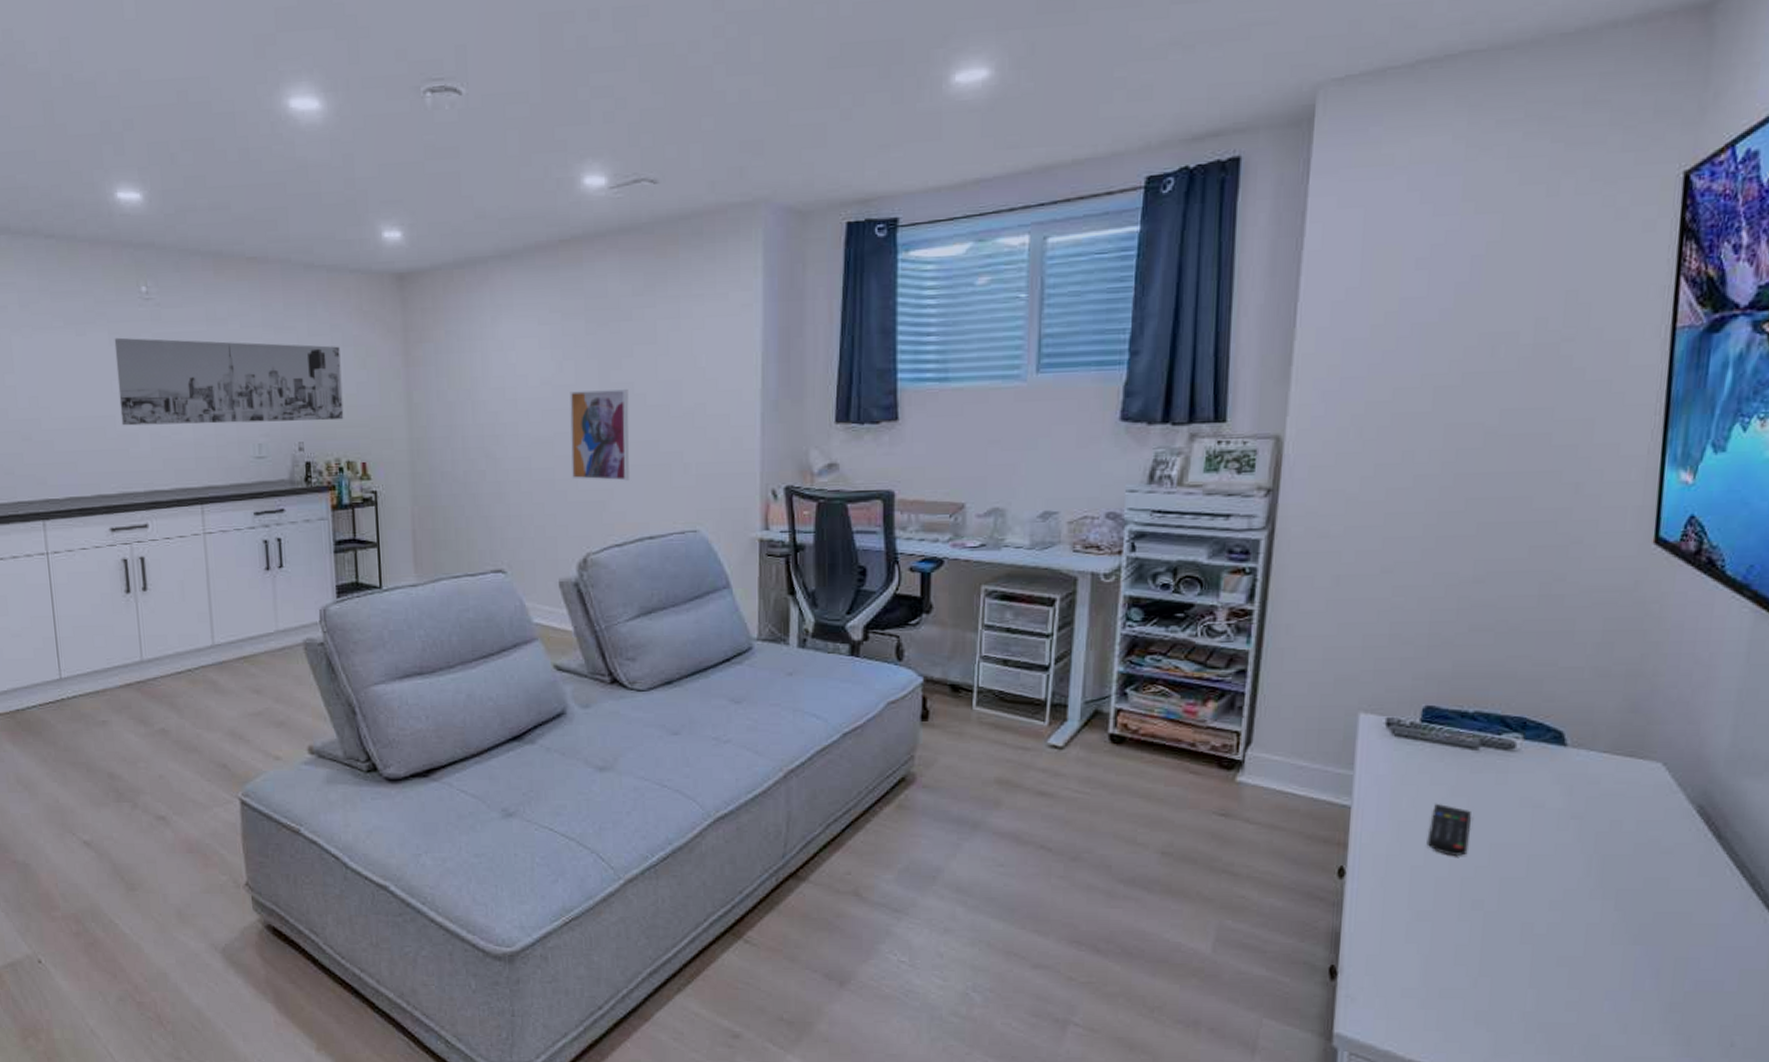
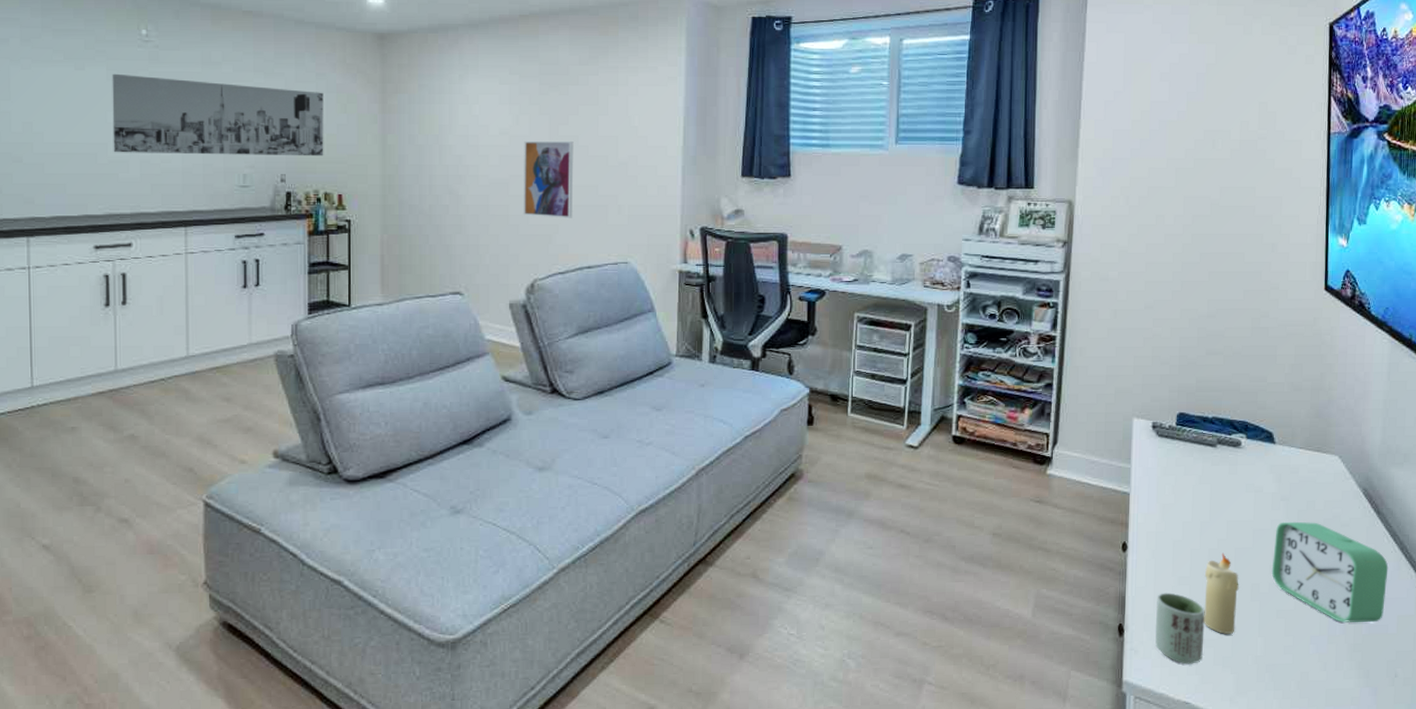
cup: none [1380,930,1453,1018] -> present [1155,593,1205,665]
remote control: present [1426,803,1471,856] -> none [1184,489,1213,531]
candle: none [1450,883,1504,983] -> present [1204,553,1239,634]
alarm clock: none [1552,846,1730,976] -> present [1271,521,1389,623]

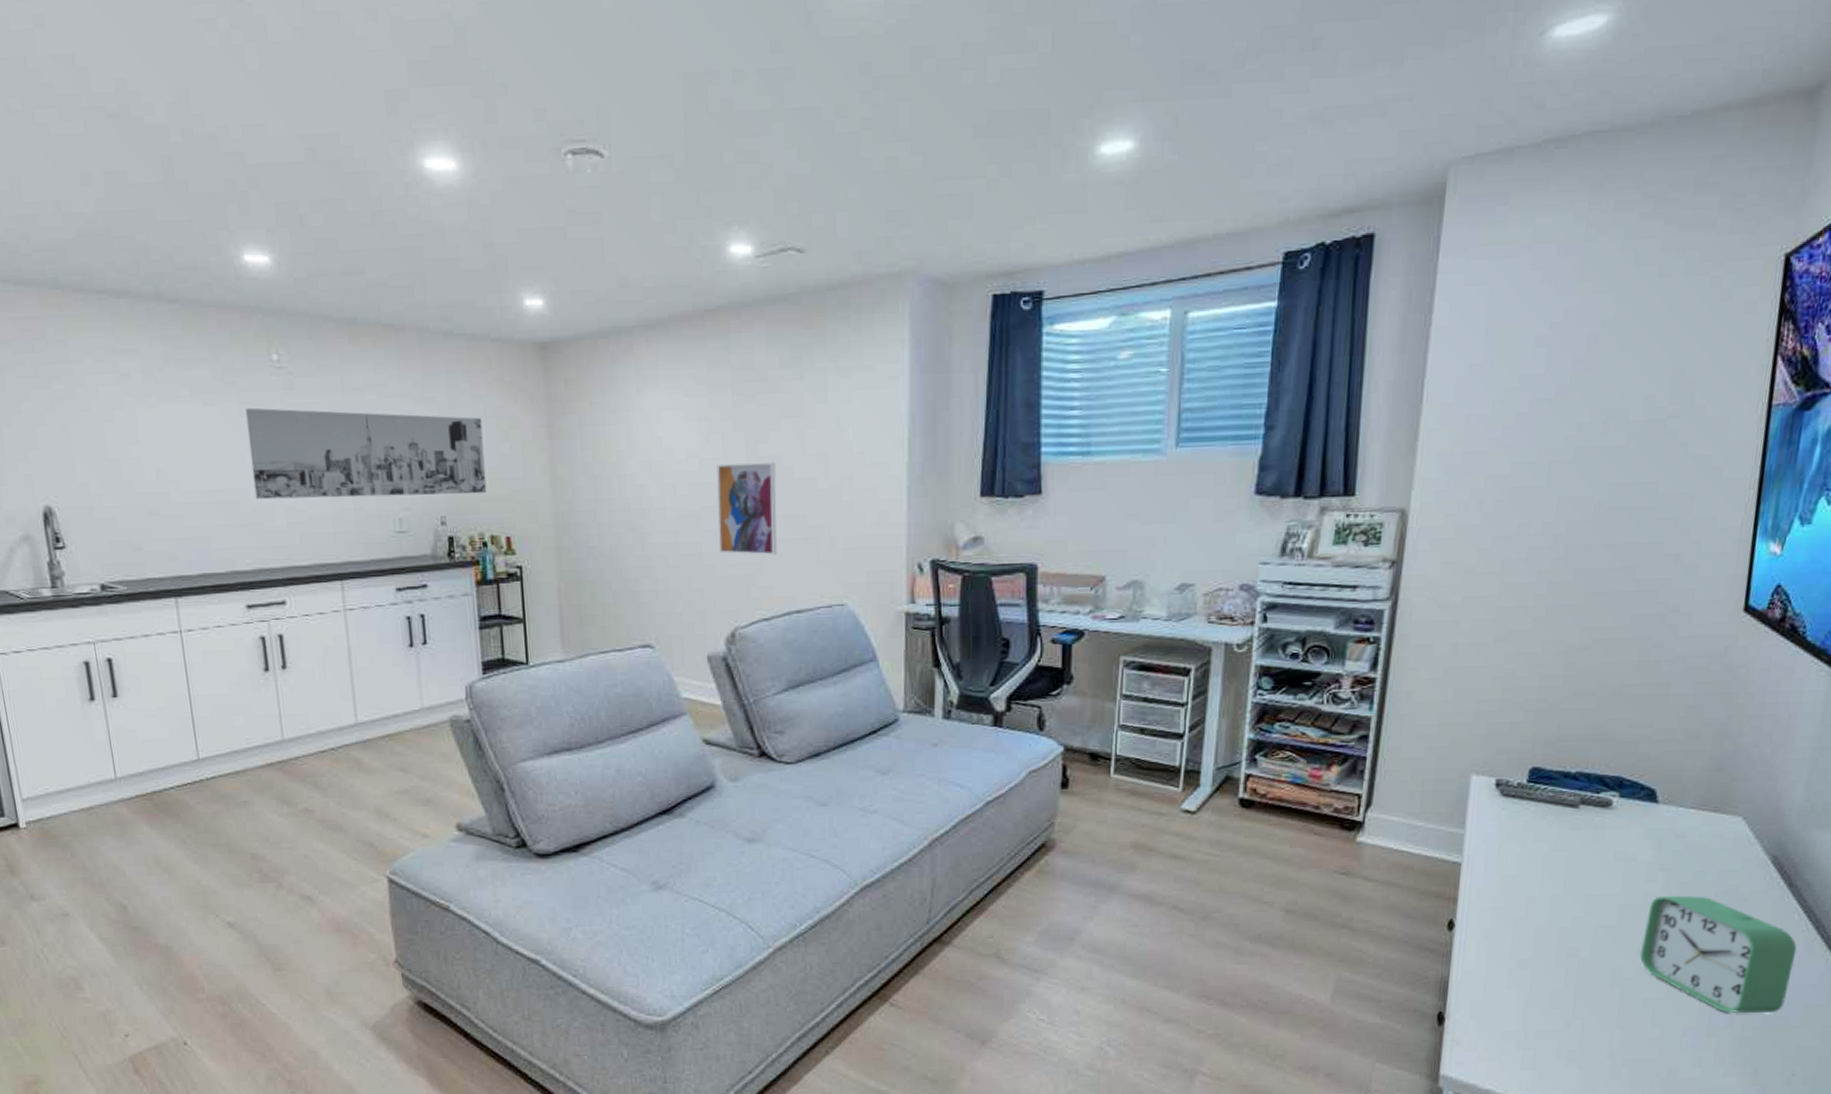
cup: present [1155,593,1205,665] -> none [1483,977,1550,1058]
candle: present [1204,553,1239,634] -> none [1547,932,1597,1024]

